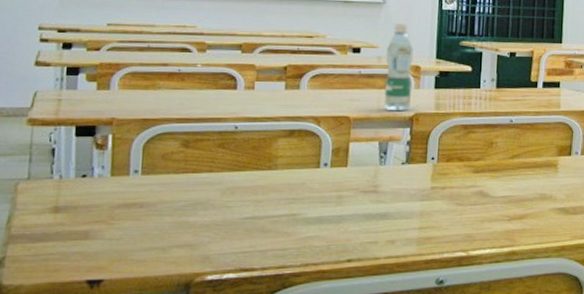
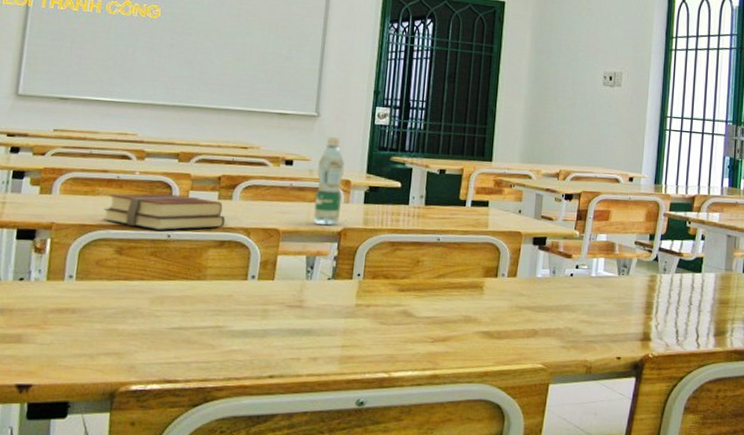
books: none [165,85,294,122] -> present [102,193,226,231]

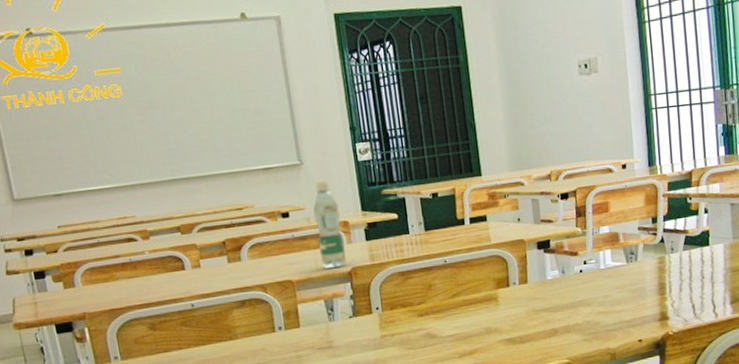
books: present [102,193,226,231] -> none [126,264,241,303]

